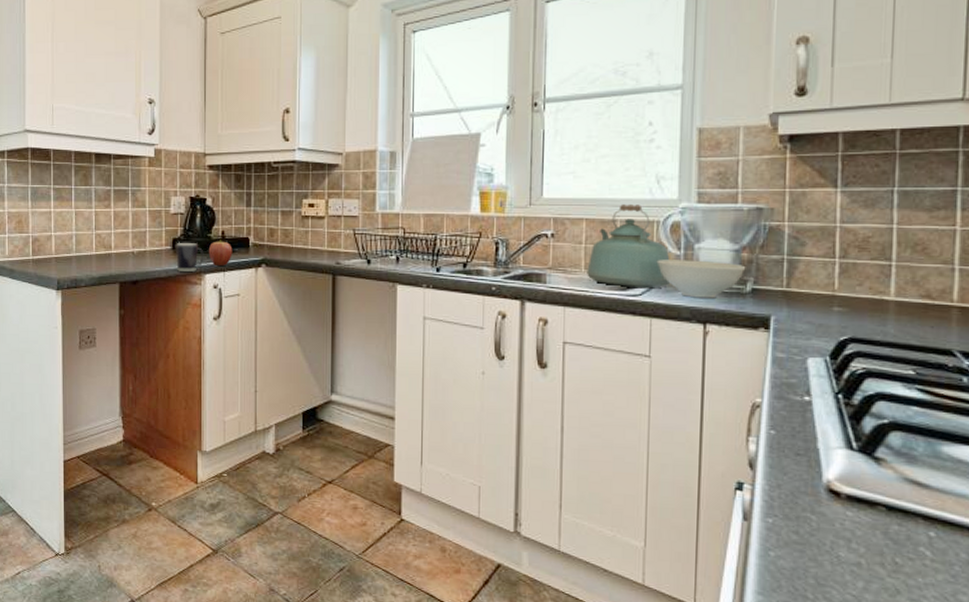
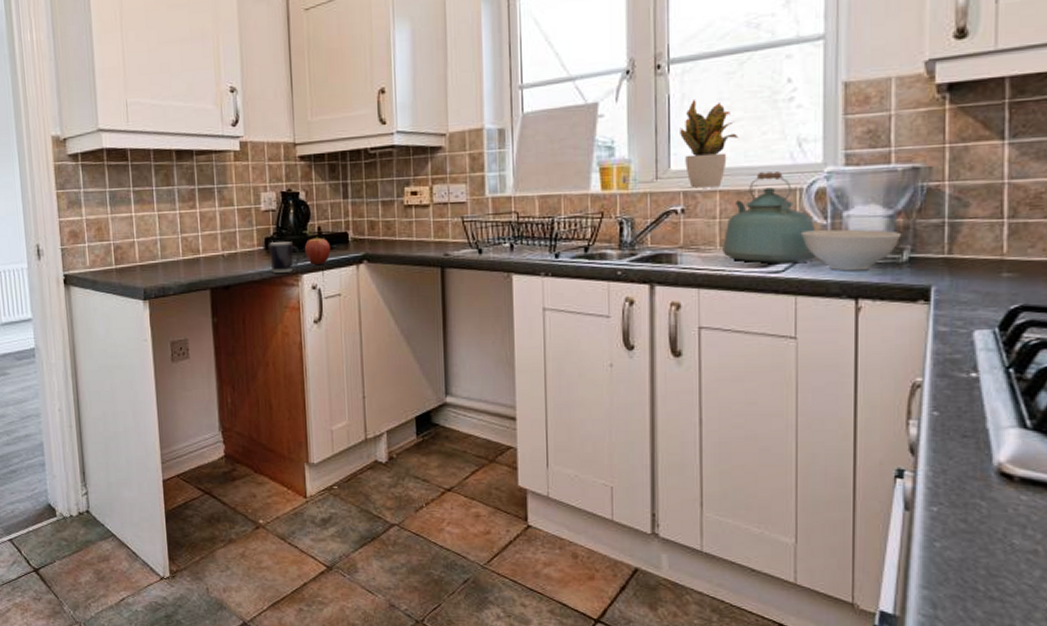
potted plant: none [552,136,604,216] -> present [680,100,739,188]

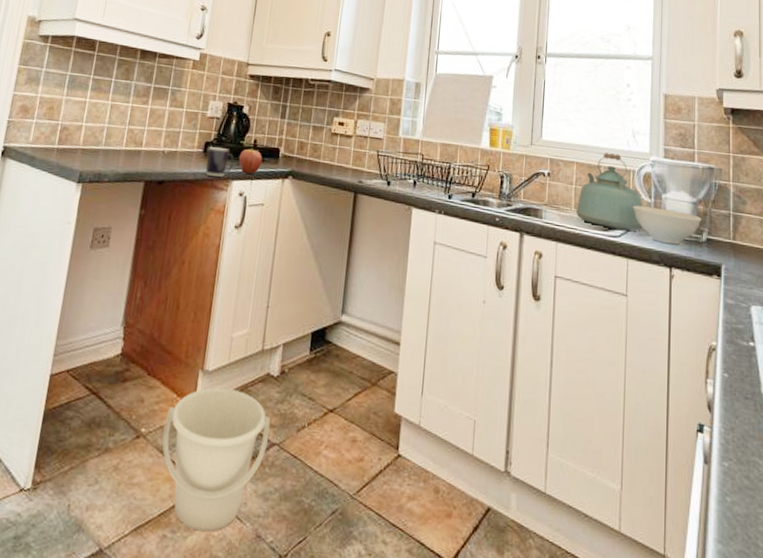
bucket: none [281,477,387,604] -> present [162,387,270,532]
potted plant: present [680,100,739,188] -> none [551,87,592,160]

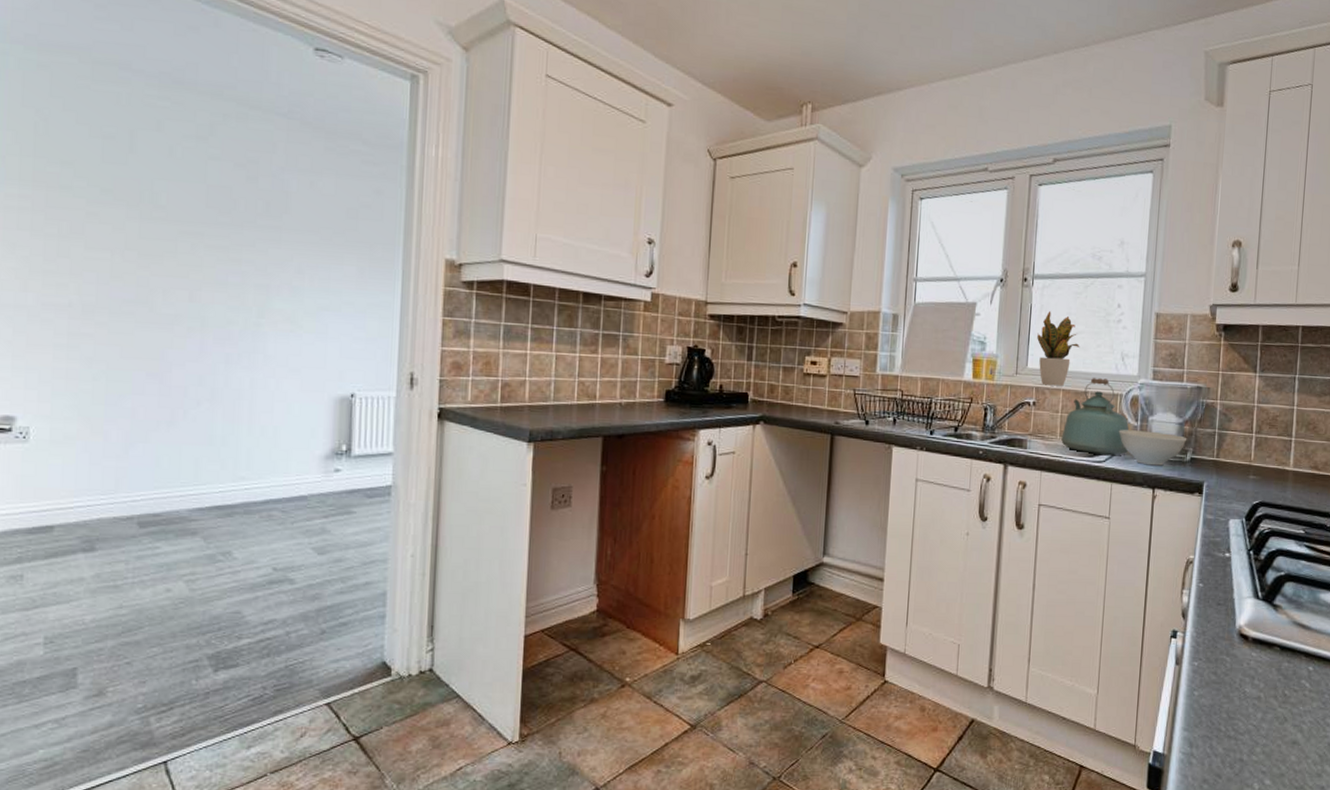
bucket: present [162,387,270,532] -> none [648,634,756,764]
mug: present [205,146,235,177] -> none [668,394,700,427]
fruit: present [238,148,263,175] -> none [704,394,730,423]
potted plant: none [551,87,592,160] -> present [1037,311,1080,387]

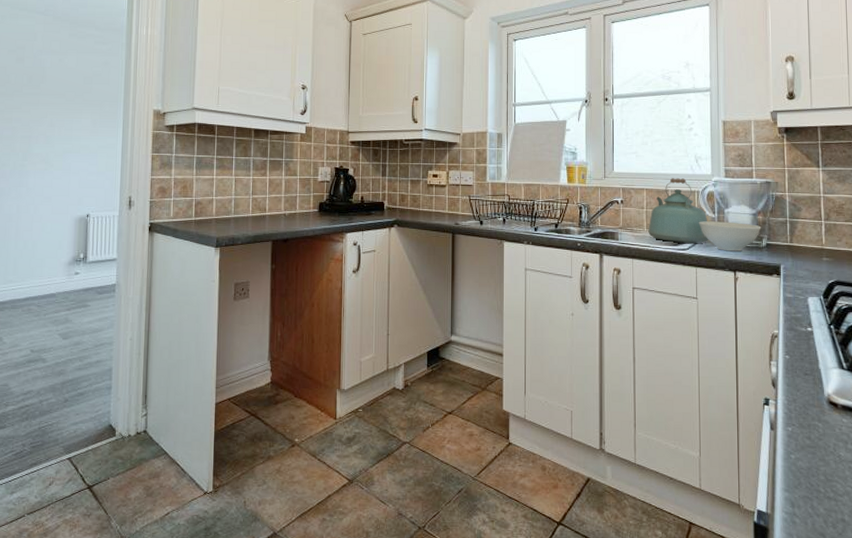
potted plant: present [1037,311,1080,387] -> none [620,124,658,186]

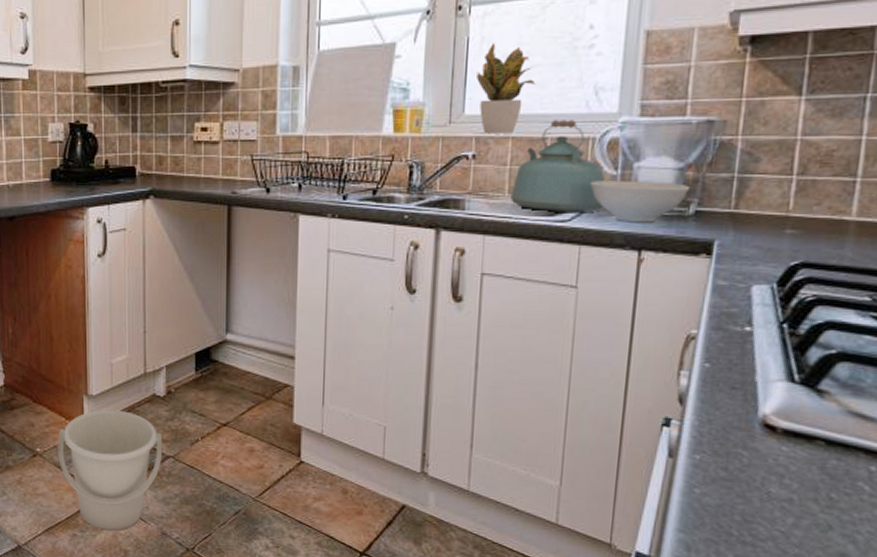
bucket: none [313,402,400,514] -> present [58,409,162,531]
potted plant: none [620,124,658,186] -> present [477,44,536,134]

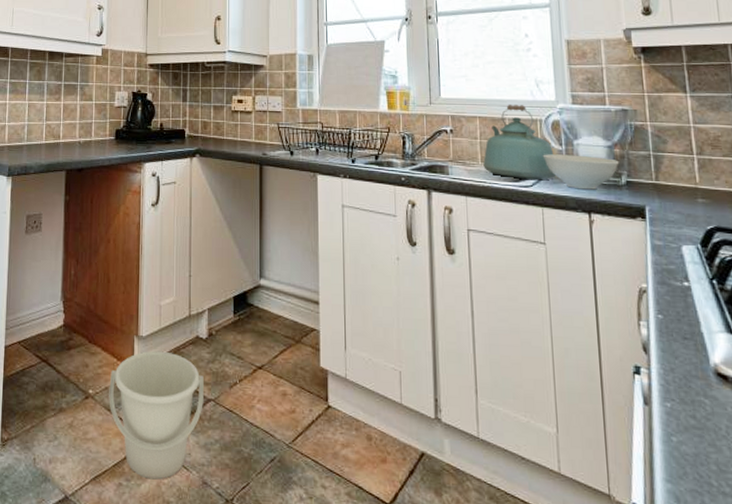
potted plant: present [477,44,536,134] -> none [447,45,492,114]

